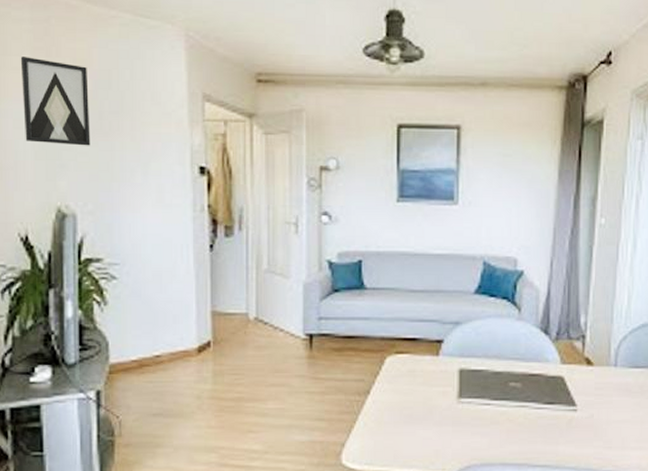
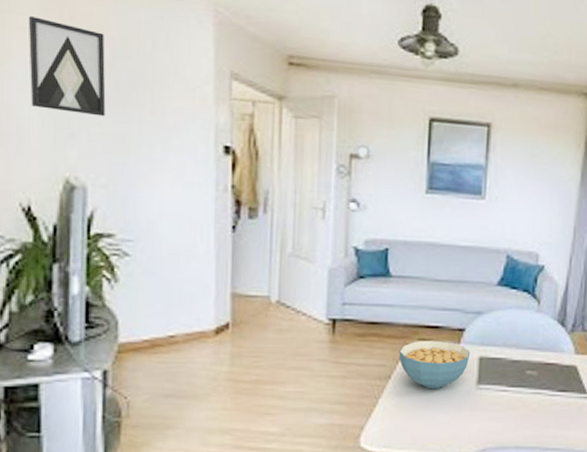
cereal bowl: none [377,353,450,404] -> present [399,340,470,389]

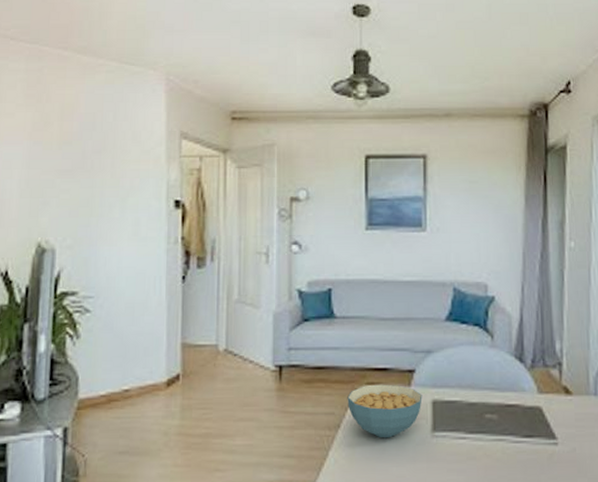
wall art: present [28,16,106,117] -> none [12,103,74,184]

